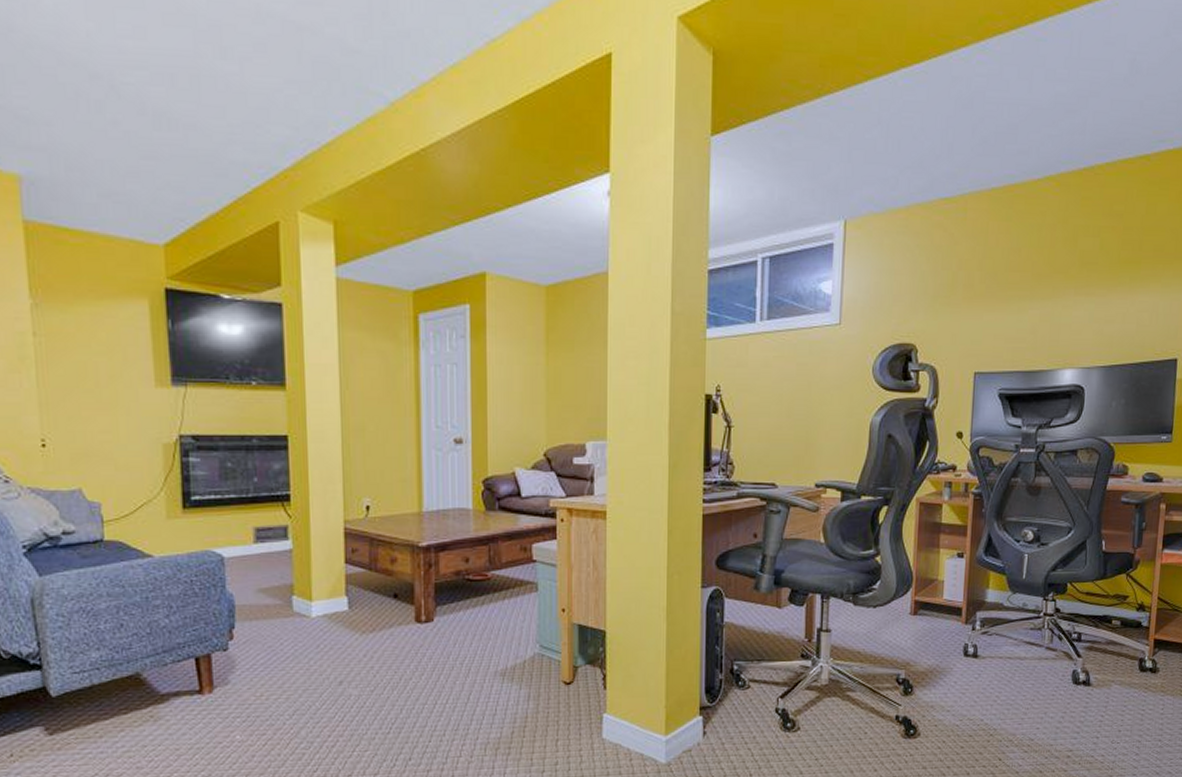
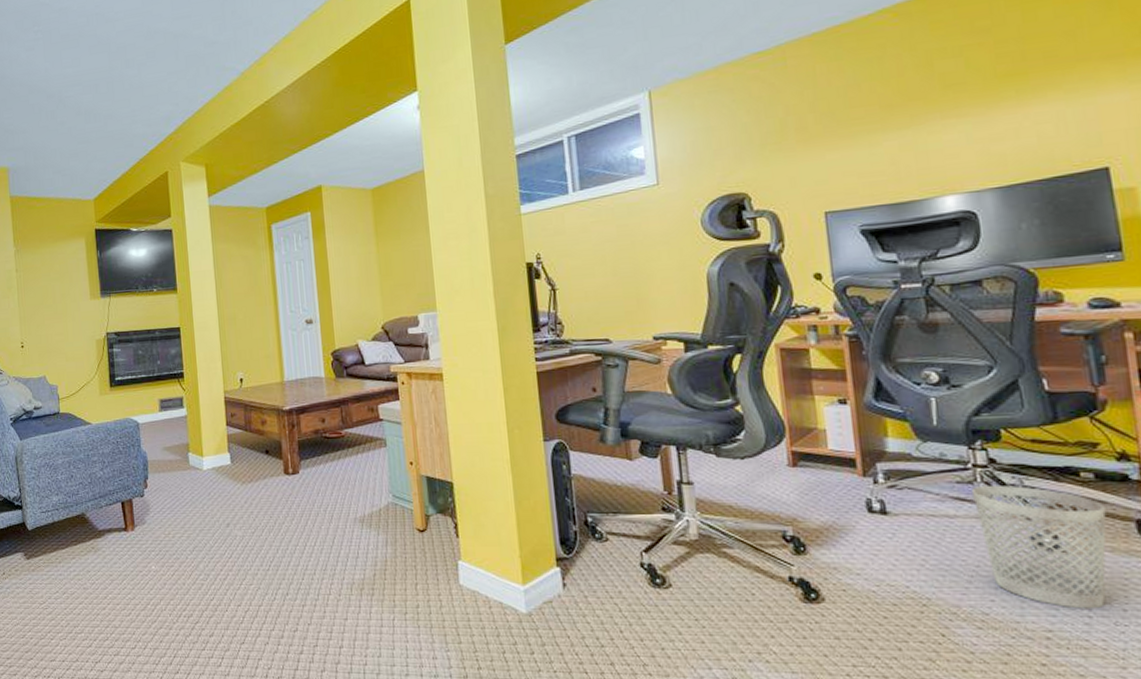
wastebasket: none [1039,631,1123,732] -> present [971,486,1107,609]

